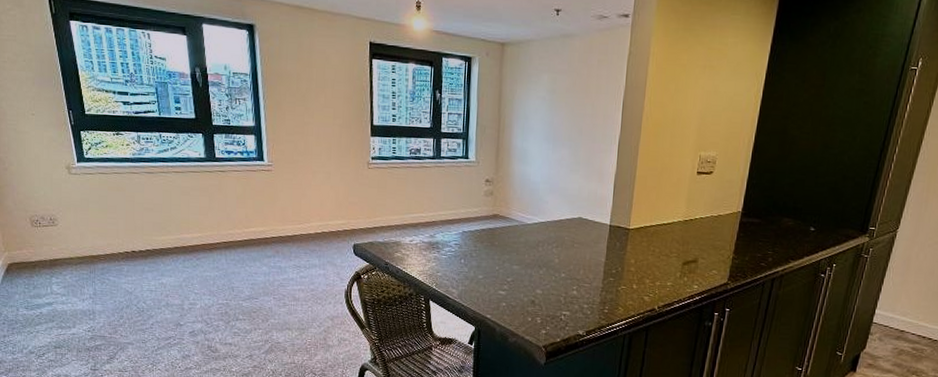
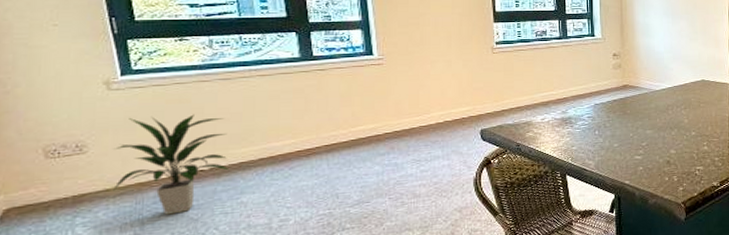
indoor plant: none [74,200,152,286] -> present [113,114,228,215]

